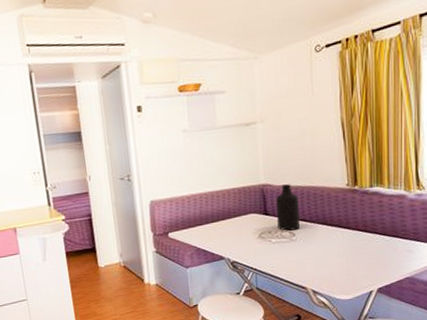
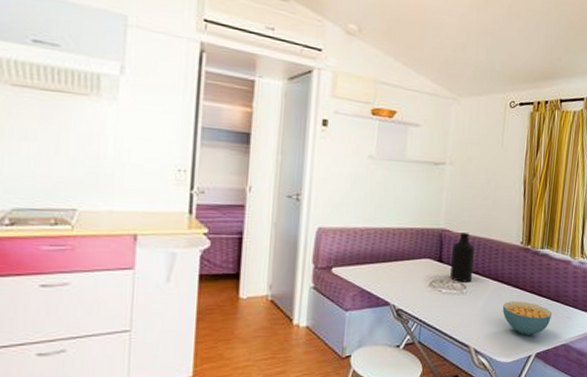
cereal bowl: none [335,240,390,273] -> present [502,301,552,335]

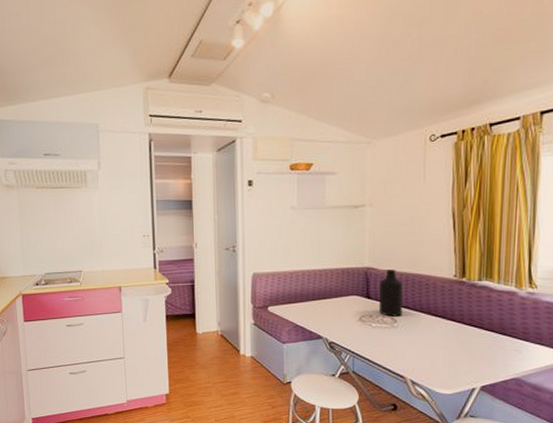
cereal bowl: present [502,301,552,335] -> none [438,334,497,368]

